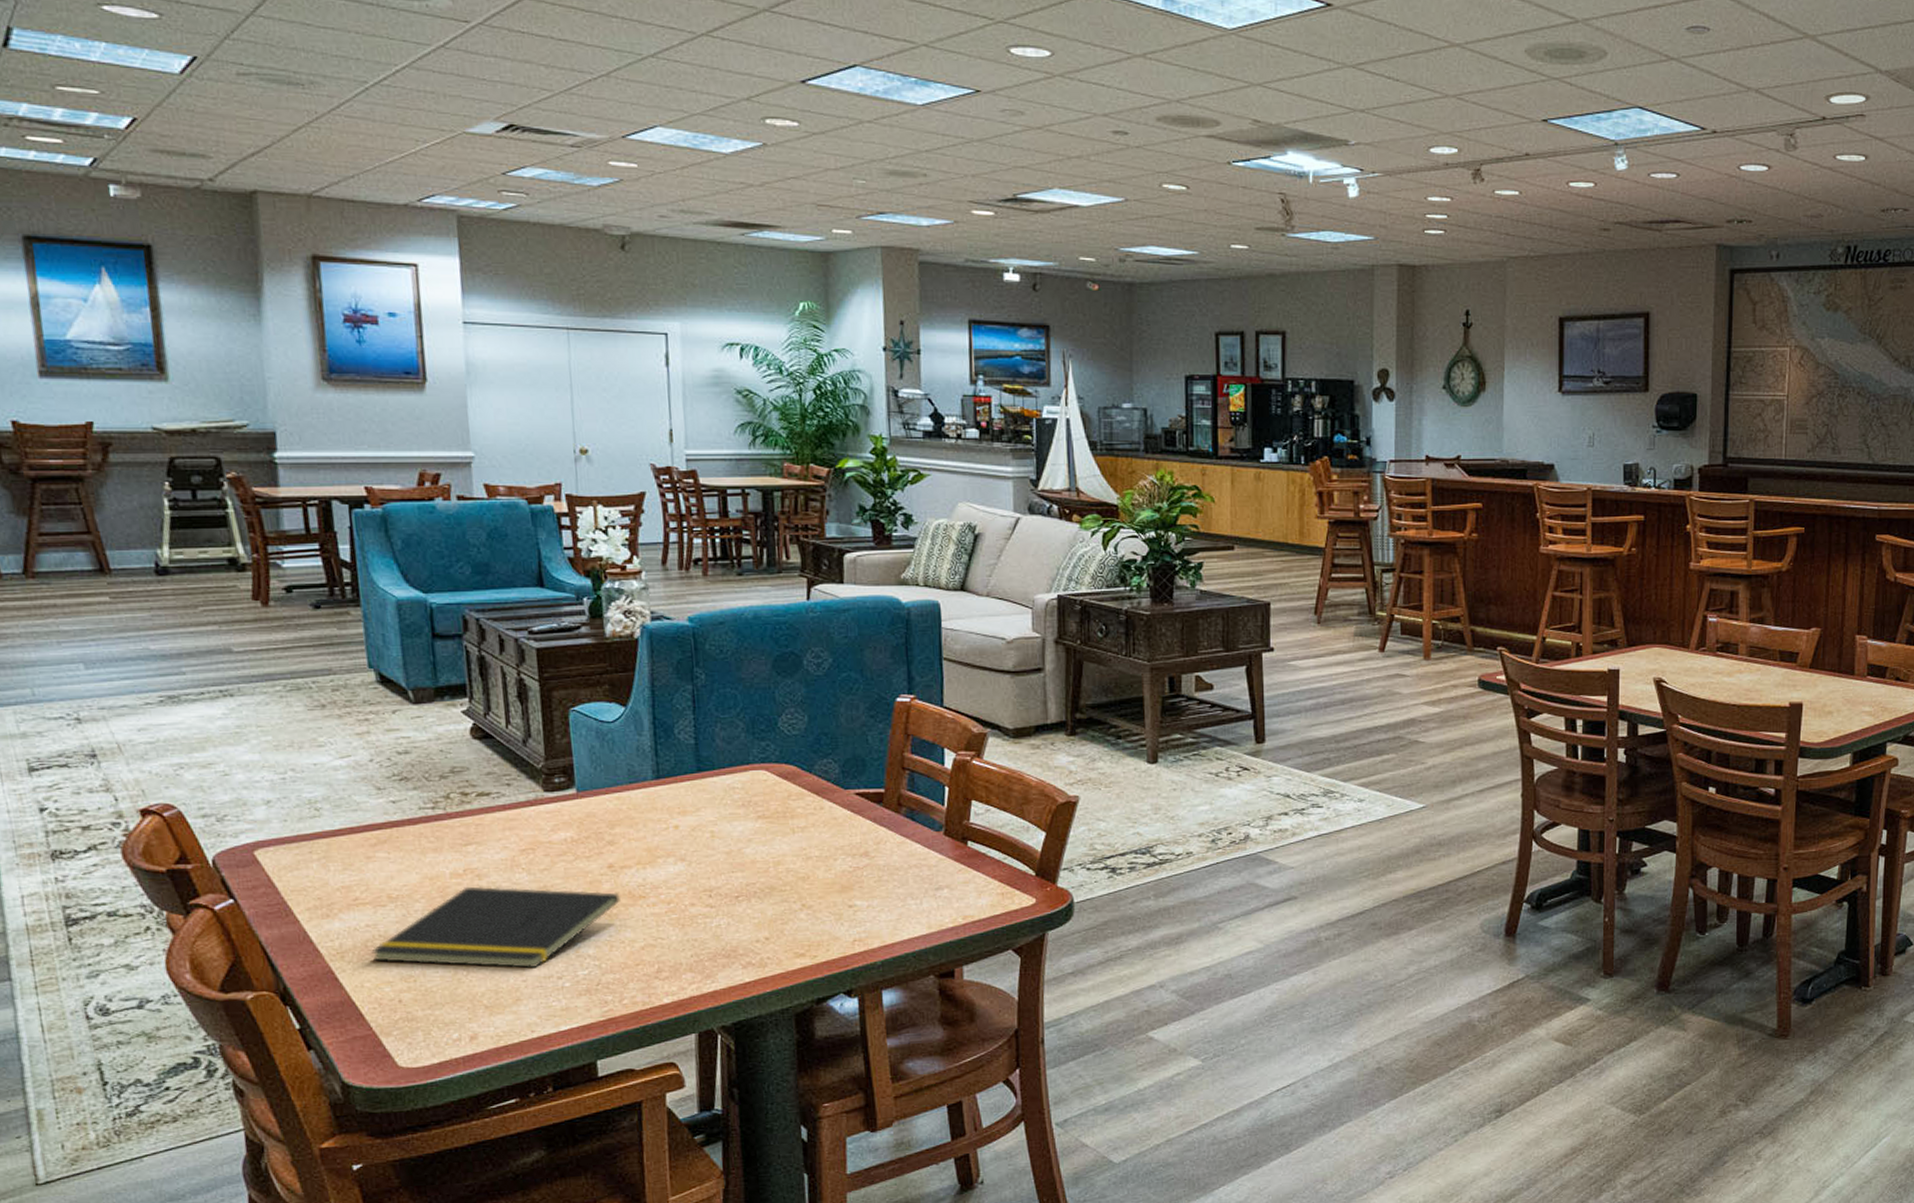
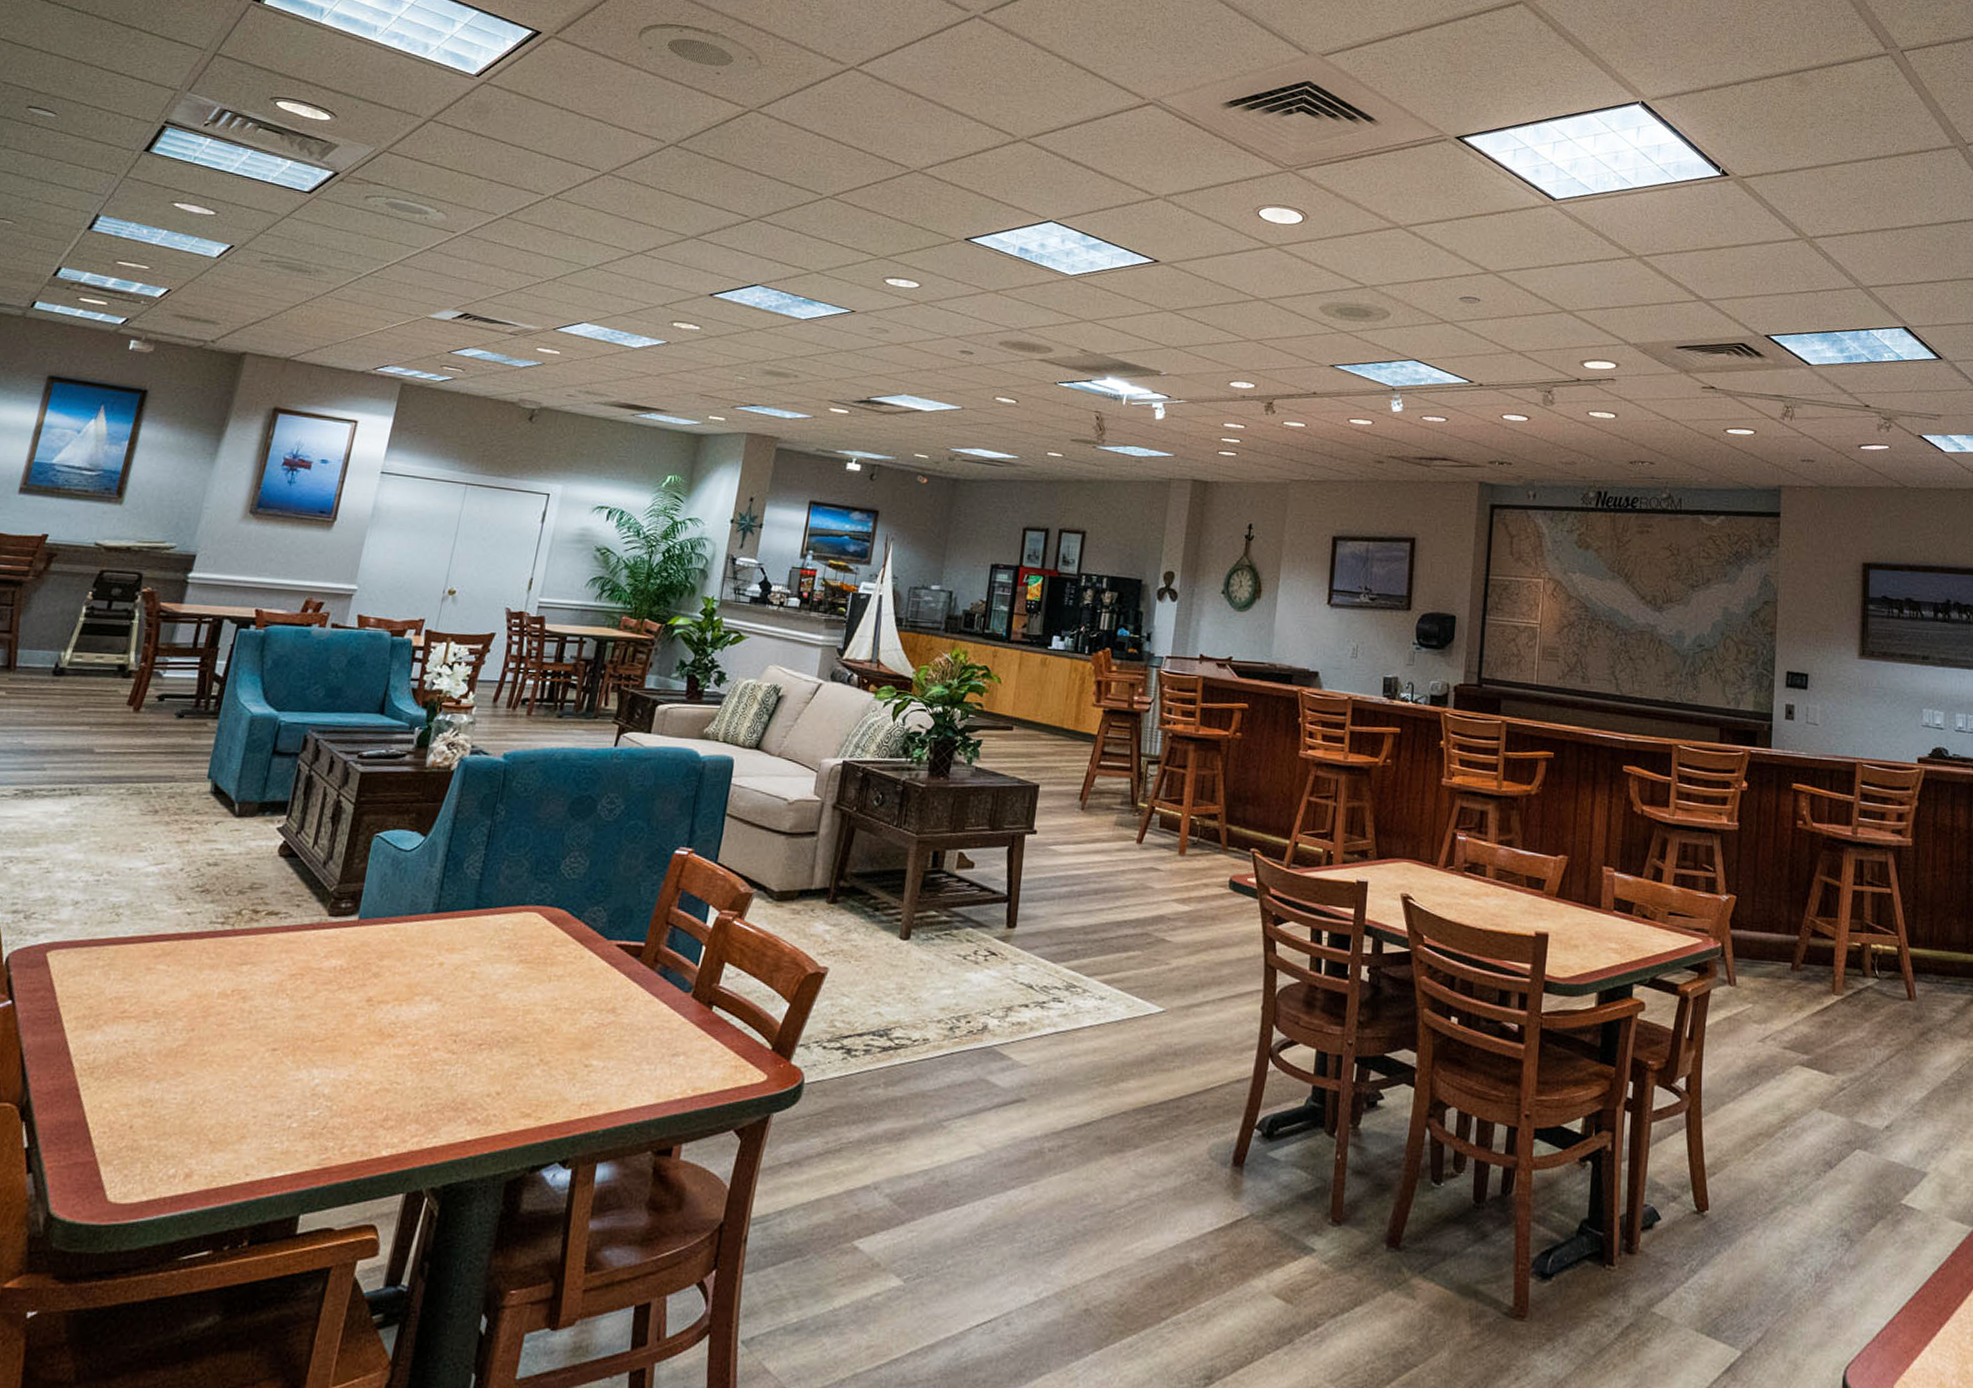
notepad: present [371,886,620,969] -> none [120,1008,370,1104]

